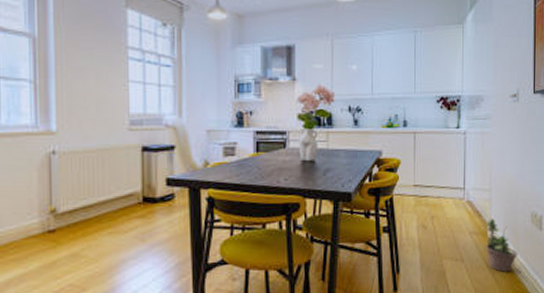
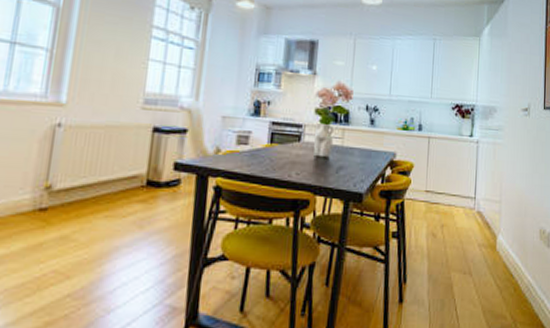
potted plant: present [486,218,518,273] -> none [494,231,526,291]

